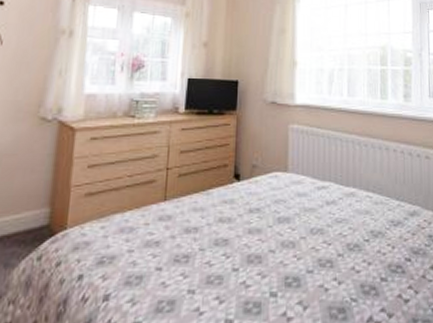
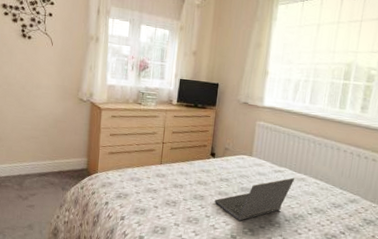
laptop computer: none [244,193,343,268] -> present [214,177,295,221]

